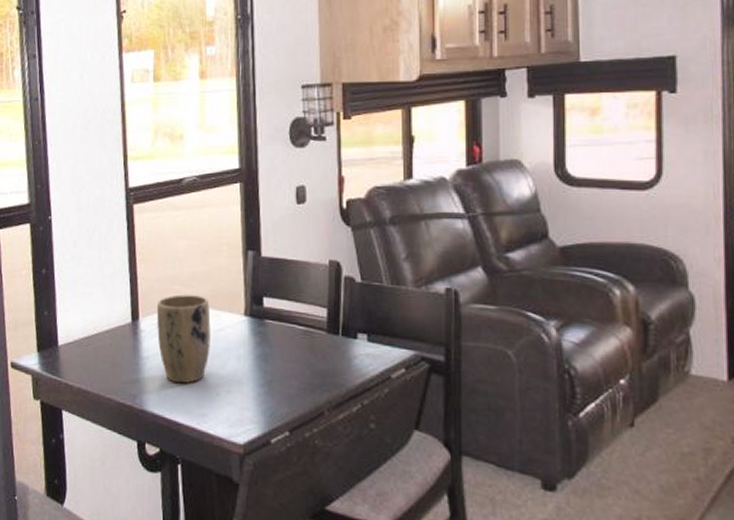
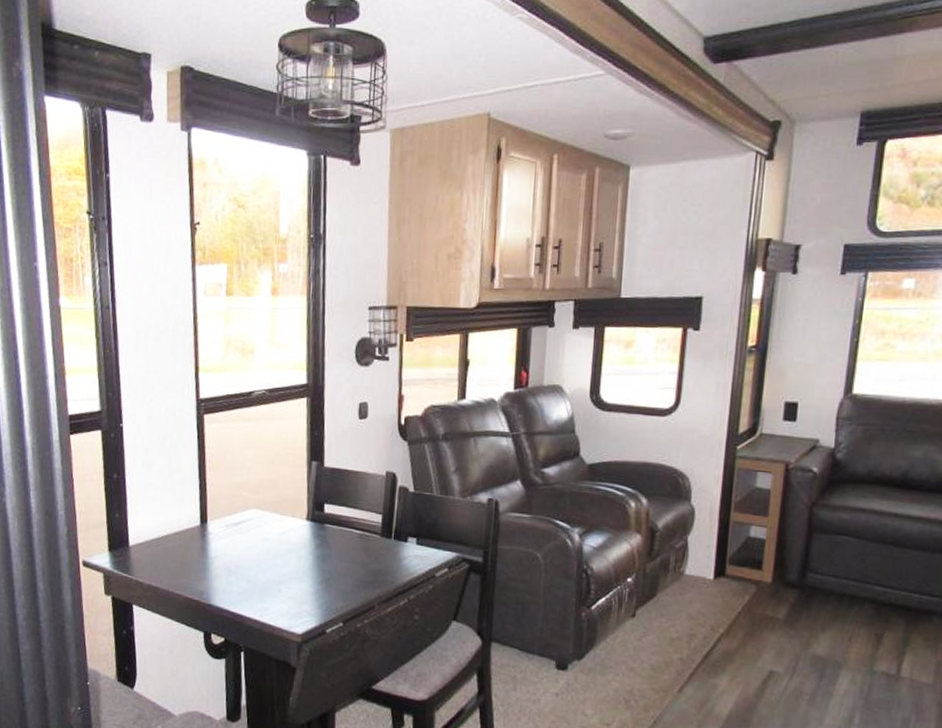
plant pot: present [156,294,211,384] -> none [224,500,275,581]

